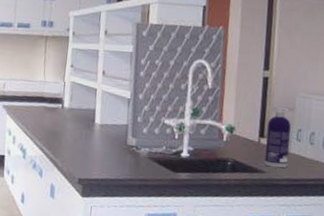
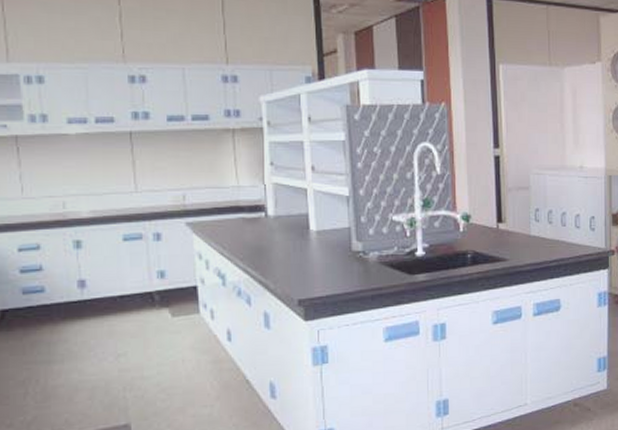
spray bottle: present [264,107,291,168] -> none [504,188,530,254]

